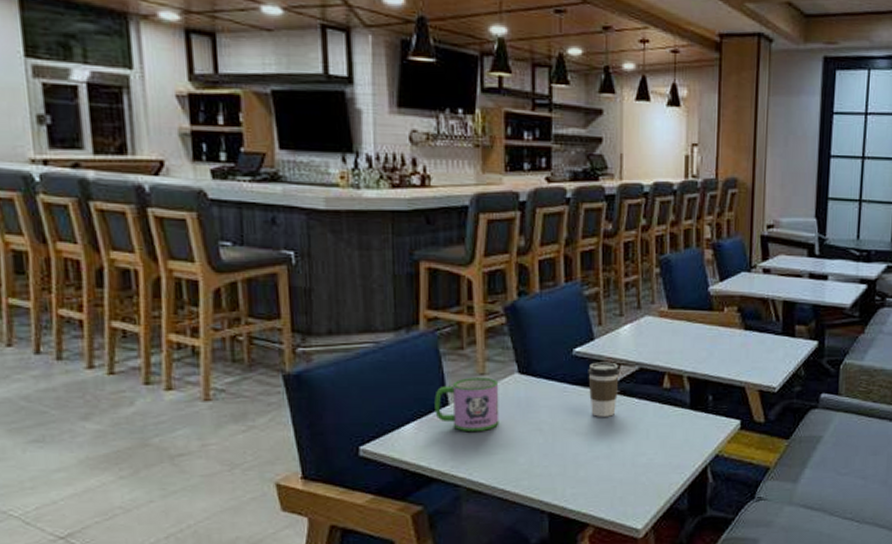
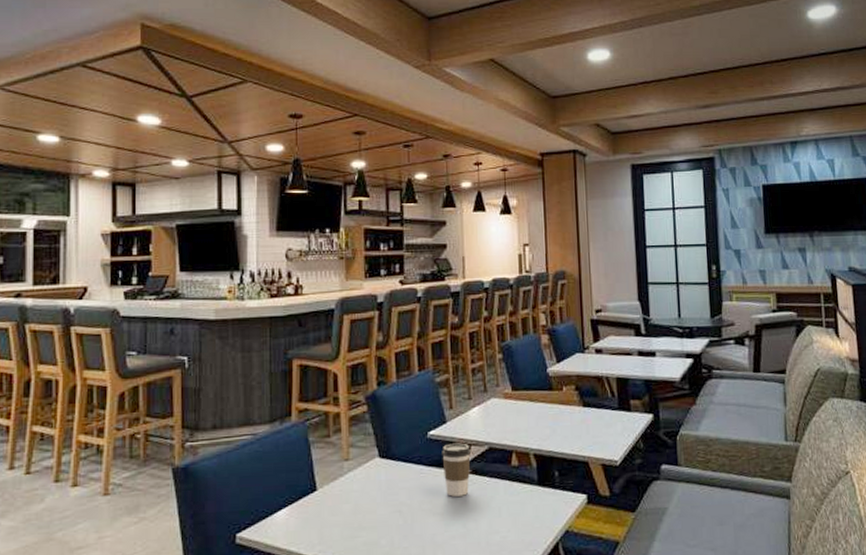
mug: present [434,377,499,432] -> none [304,463,363,516]

